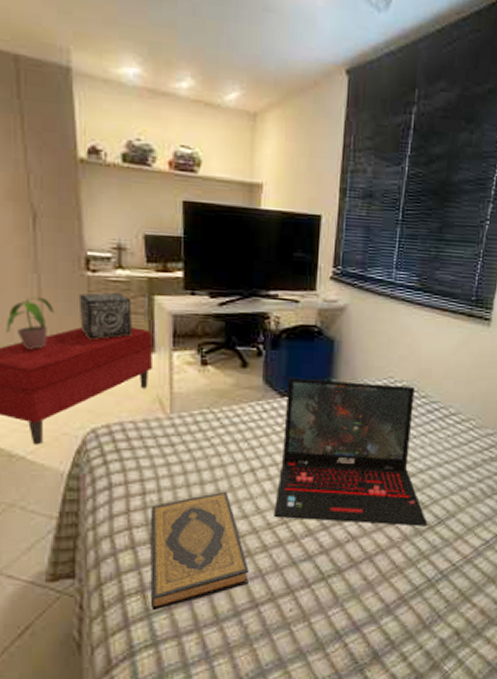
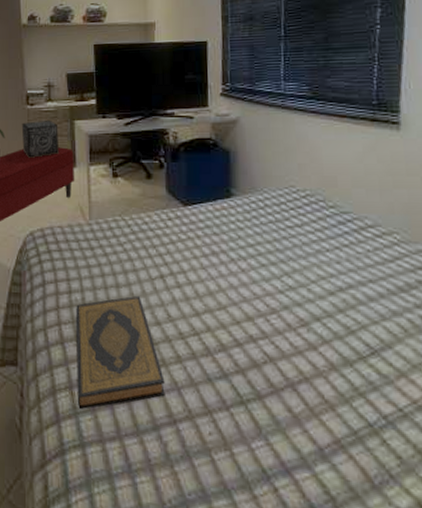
laptop: present [274,377,428,526] -> none [185,187,358,356]

